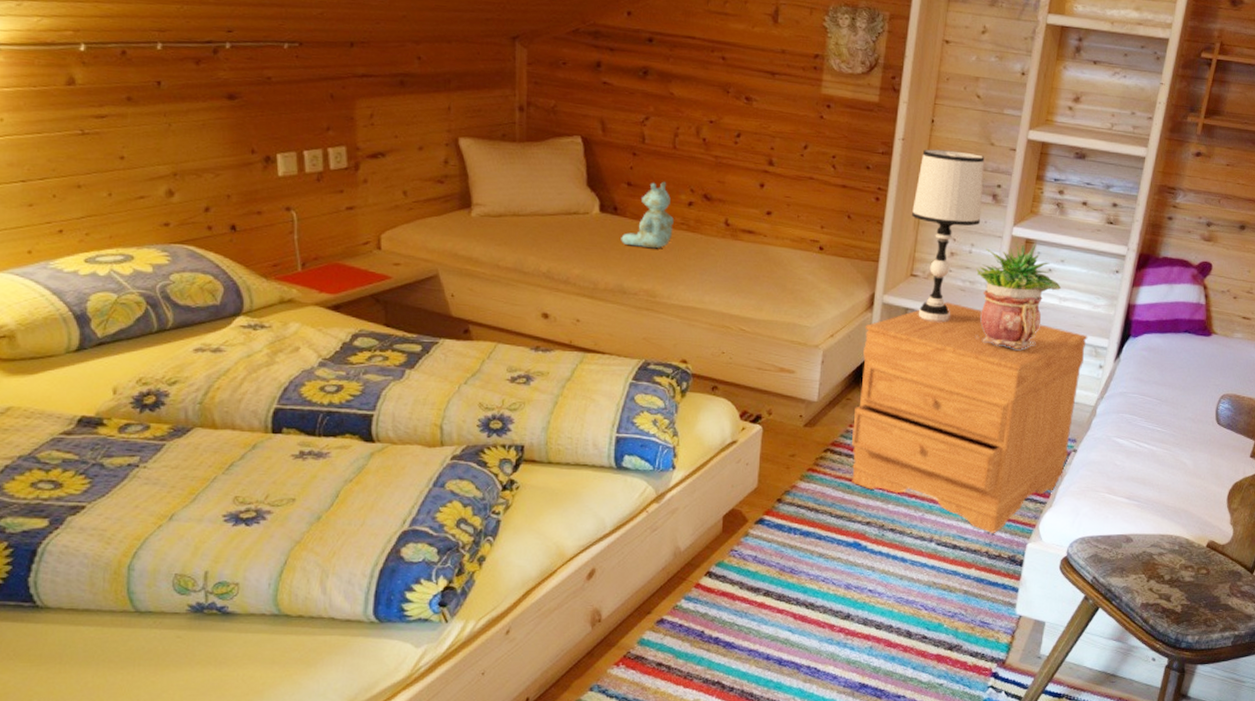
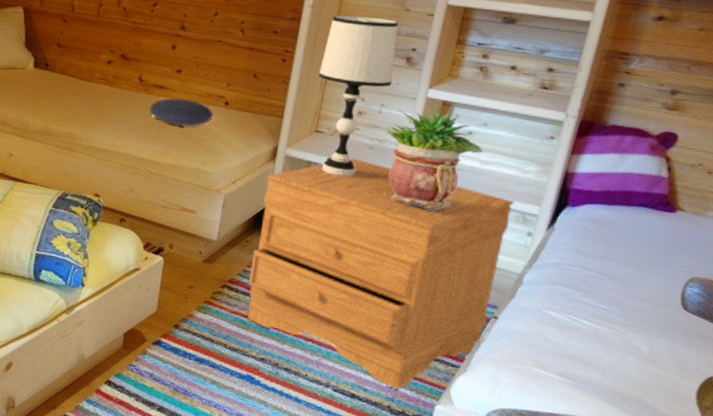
stuffed bear: present [621,181,674,249] -> none [49,43,95,99]
cushion: none [738,243,807,277] -> present [149,97,213,127]

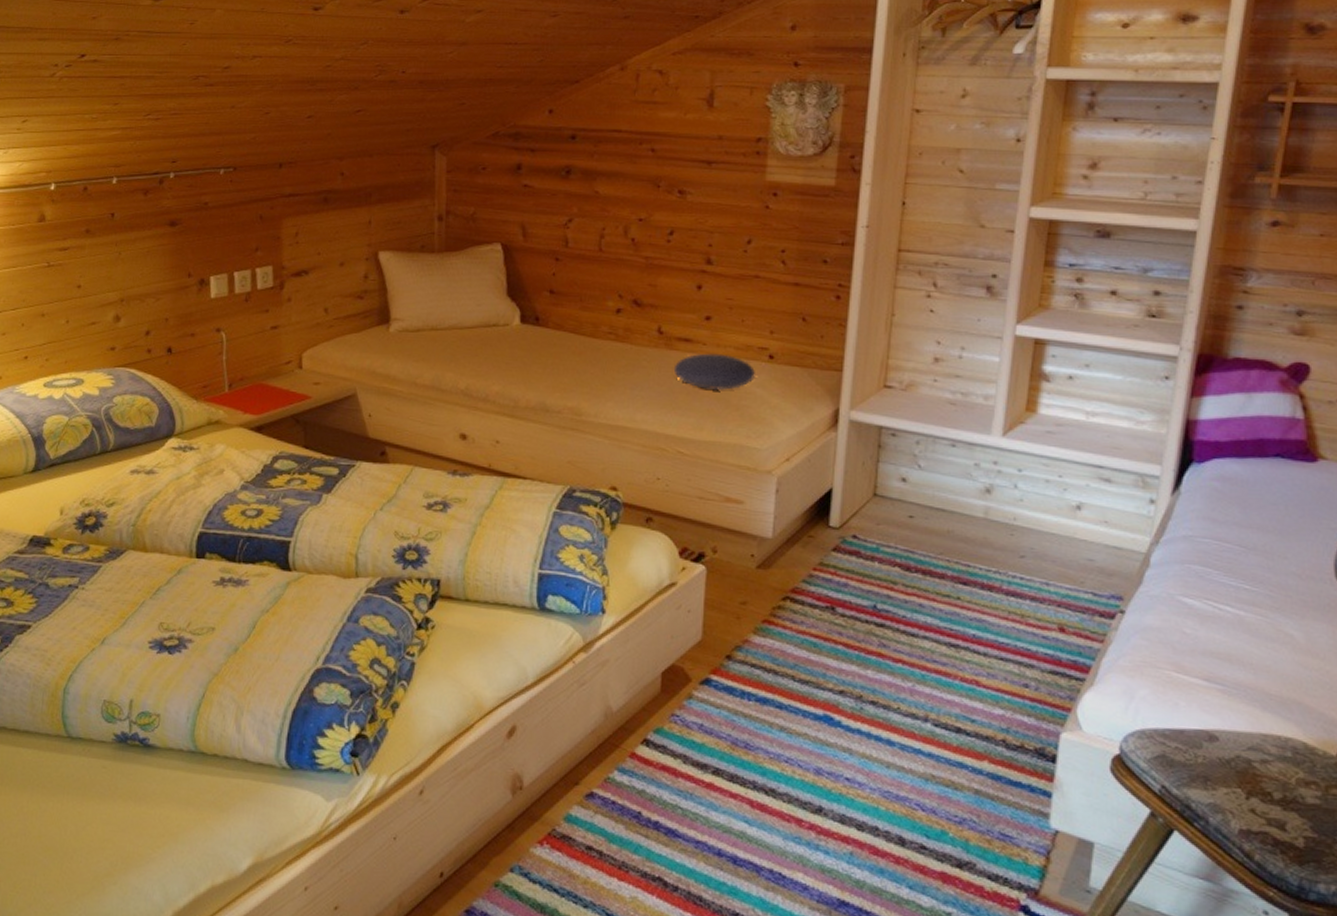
nightstand: present [247,158,514,389] -> none [816,418,1130,716]
table lamp: present [319,15,399,177] -> none [883,236,973,443]
potted plant: present [383,106,484,210] -> none [970,345,1089,479]

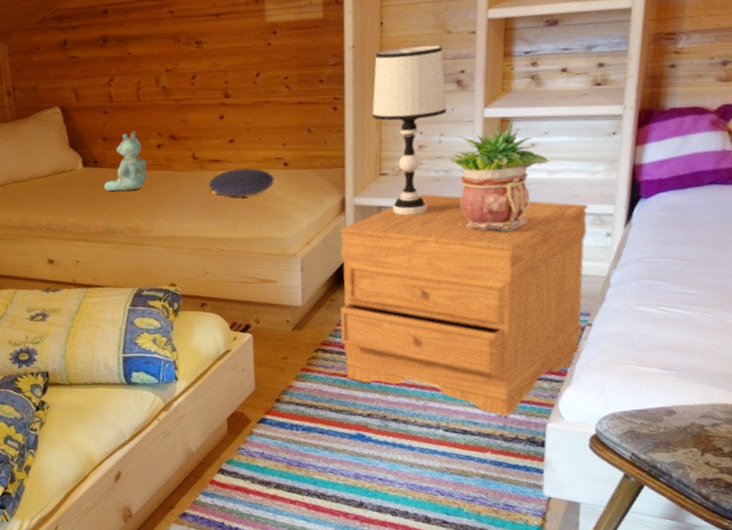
stuffed bear: none [543,287,600,362] -> present [103,130,148,192]
nightstand: none [816,418,1130,716] -> present [339,194,589,416]
table lamp: none [883,236,973,443] -> present [372,45,448,216]
potted plant: none [970,345,1089,479] -> present [449,121,550,231]

